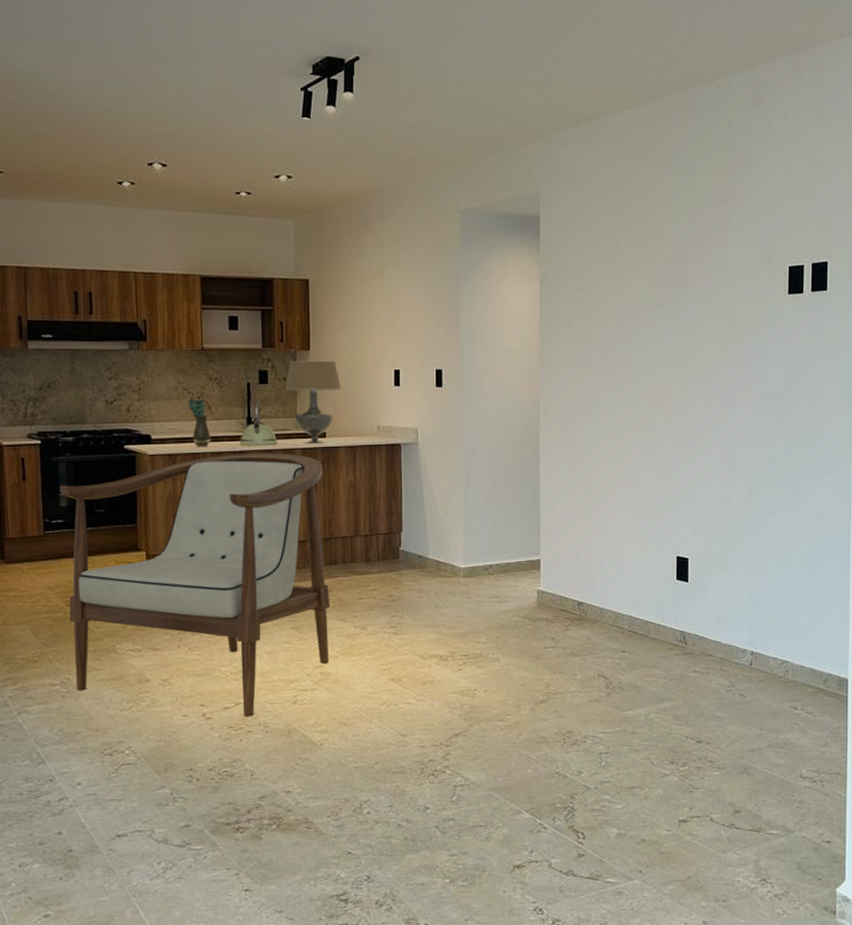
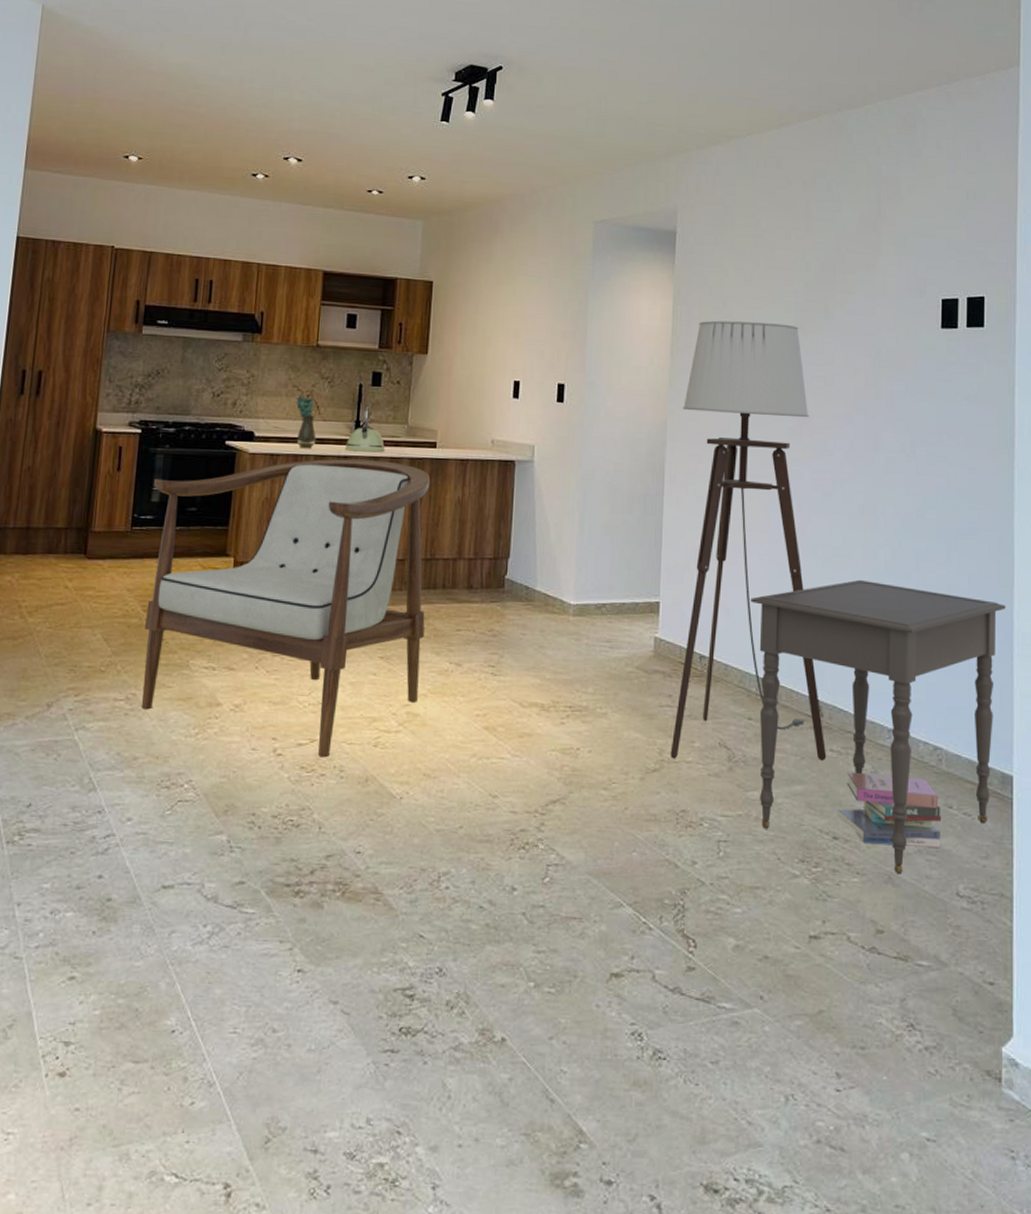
table lamp: present [285,360,341,445] -> none [398,364,457,455]
floor lamp: none [553,298,691,691] -> present [670,320,827,761]
side table: none [621,525,844,766] -> present [751,579,1006,875]
books: none [700,687,788,744] -> present [837,772,942,849]

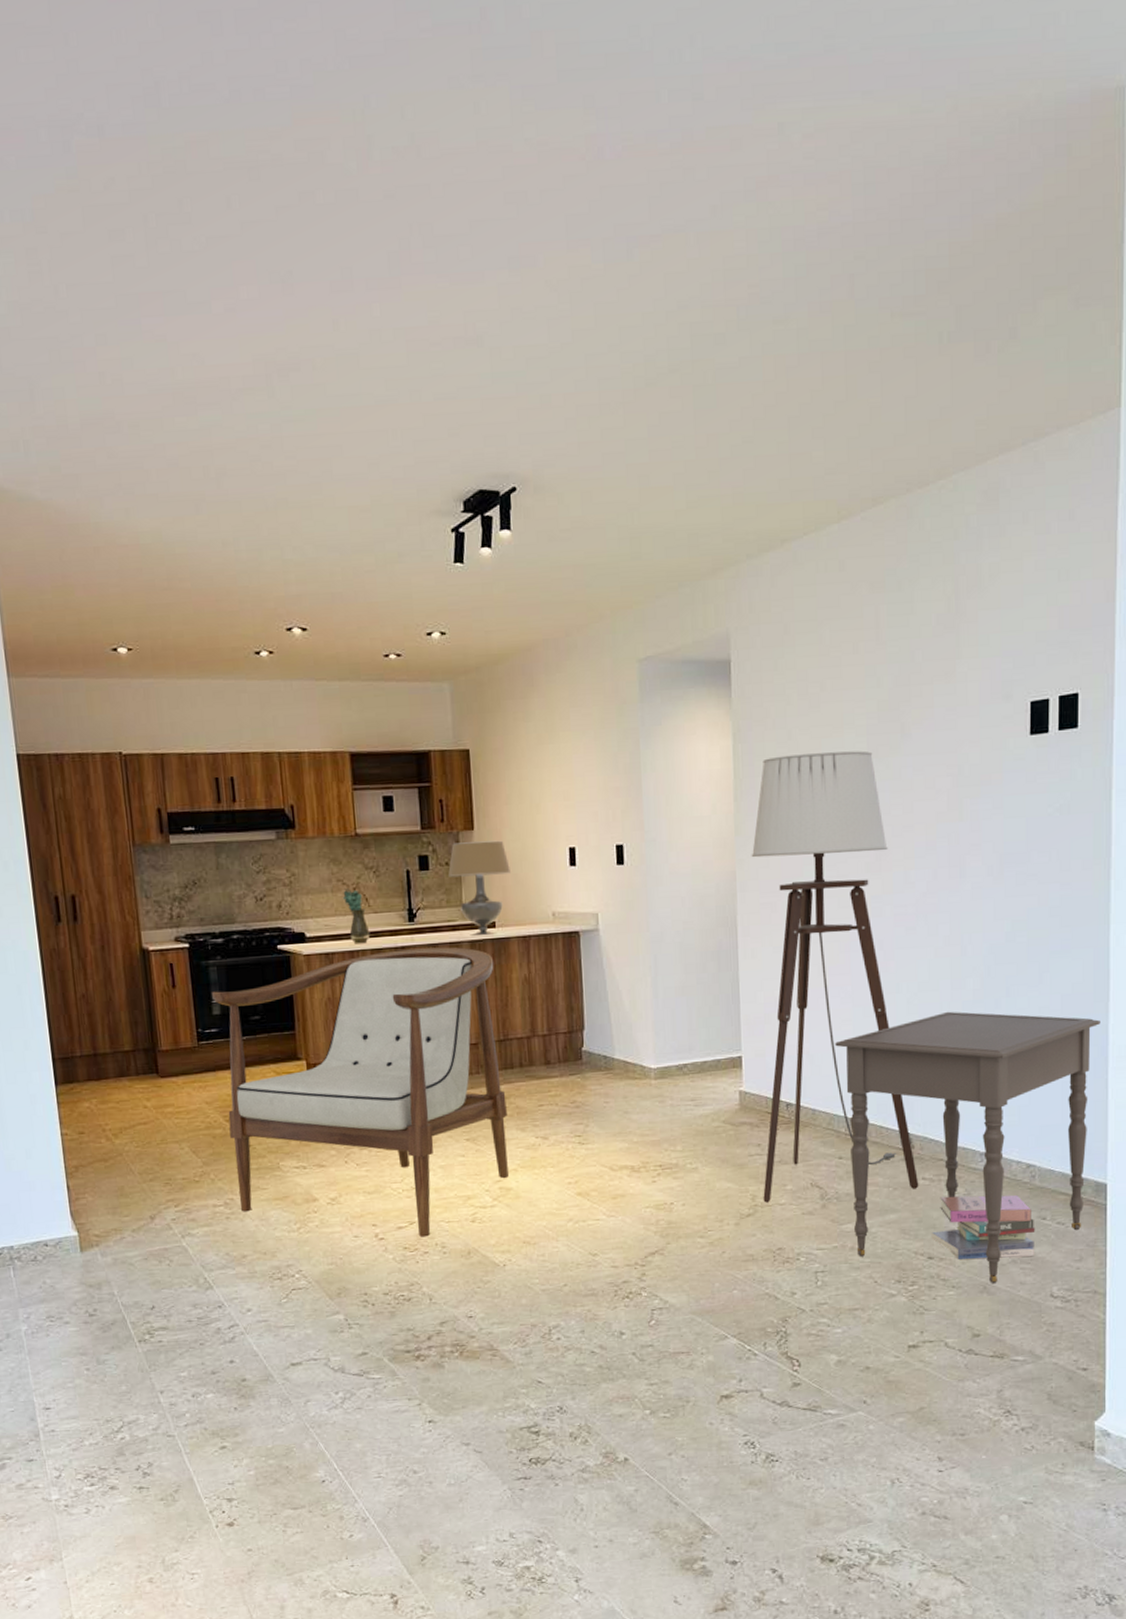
kettle: present [345,405,386,453] -> none [401,891,443,941]
table lamp: none [398,364,457,455] -> present [448,840,510,937]

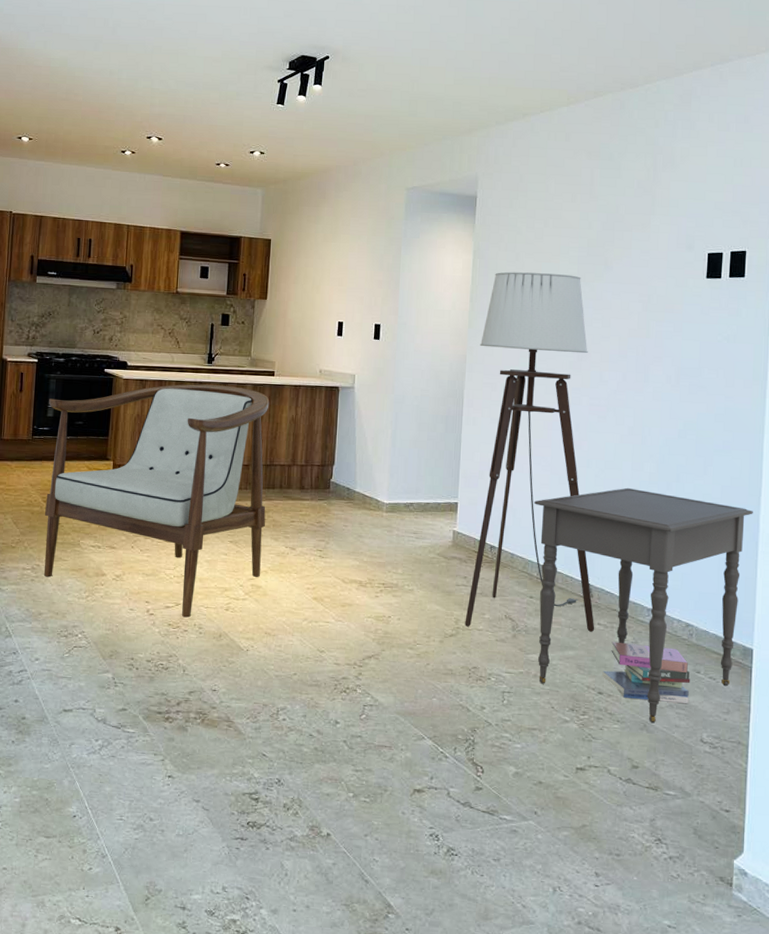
vase: present [342,887,370,944] -> none [159,331,177,376]
table lamp: present [448,840,510,937] -> none [243,308,291,382]

